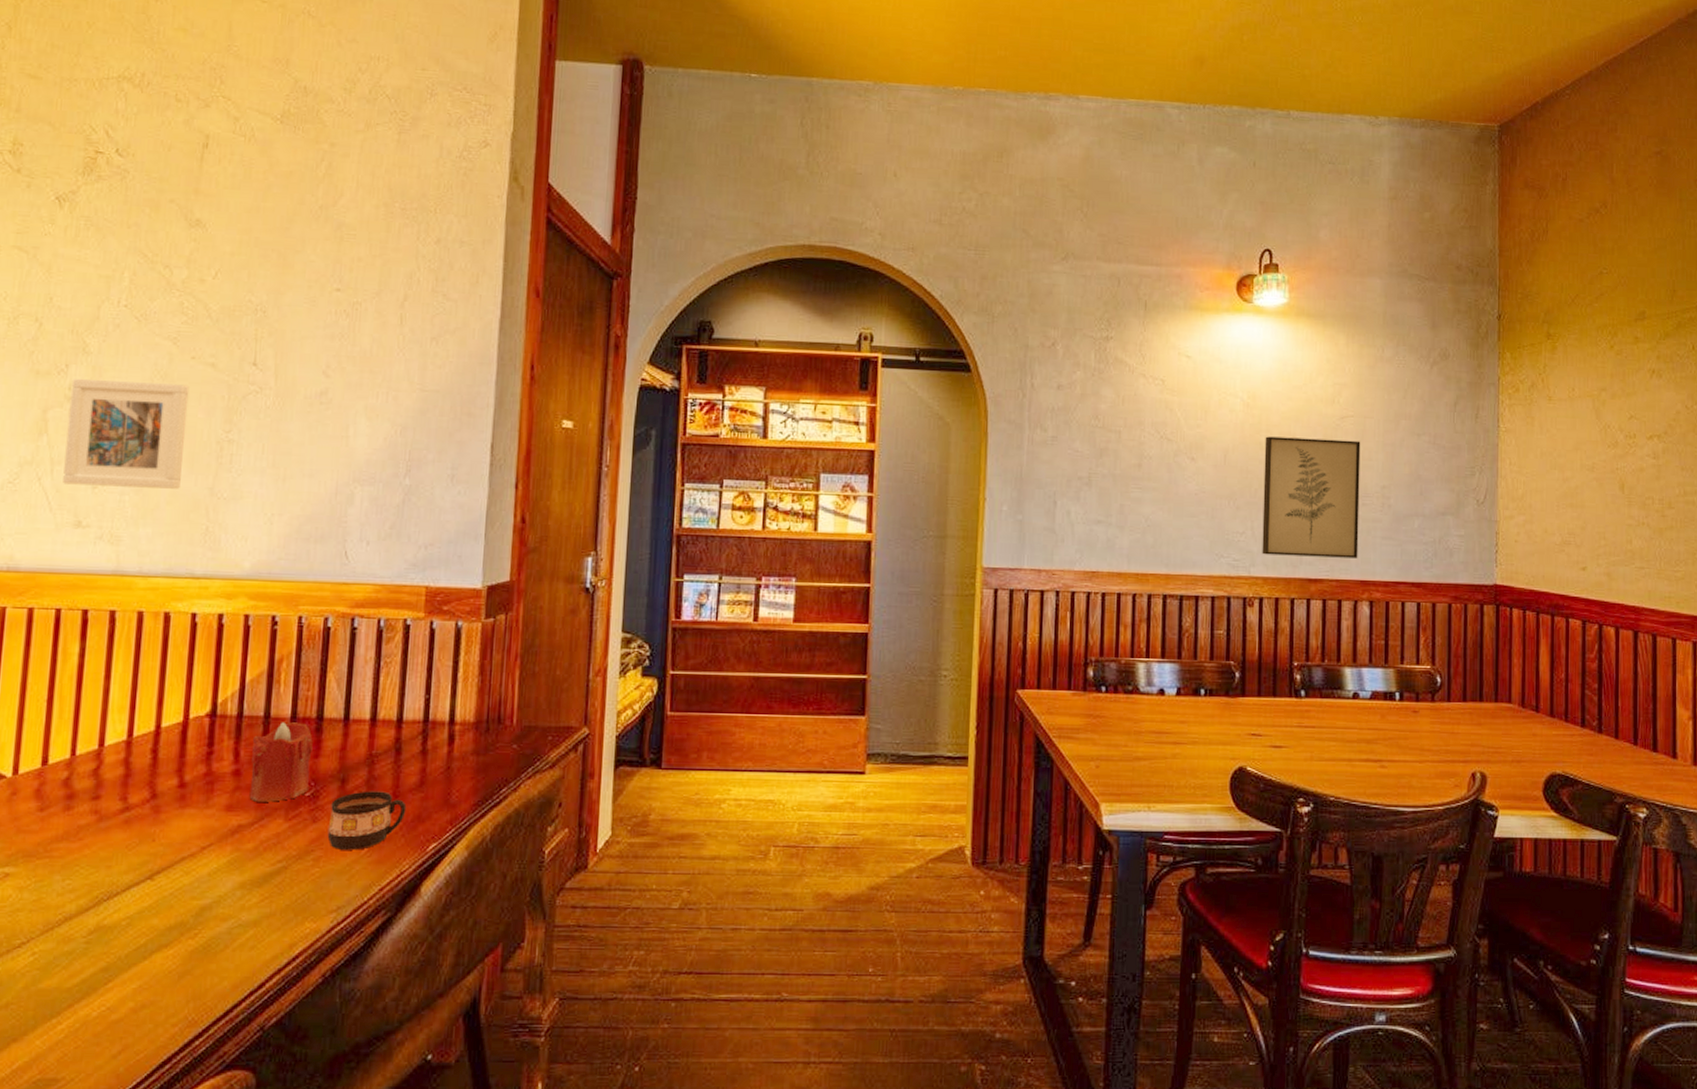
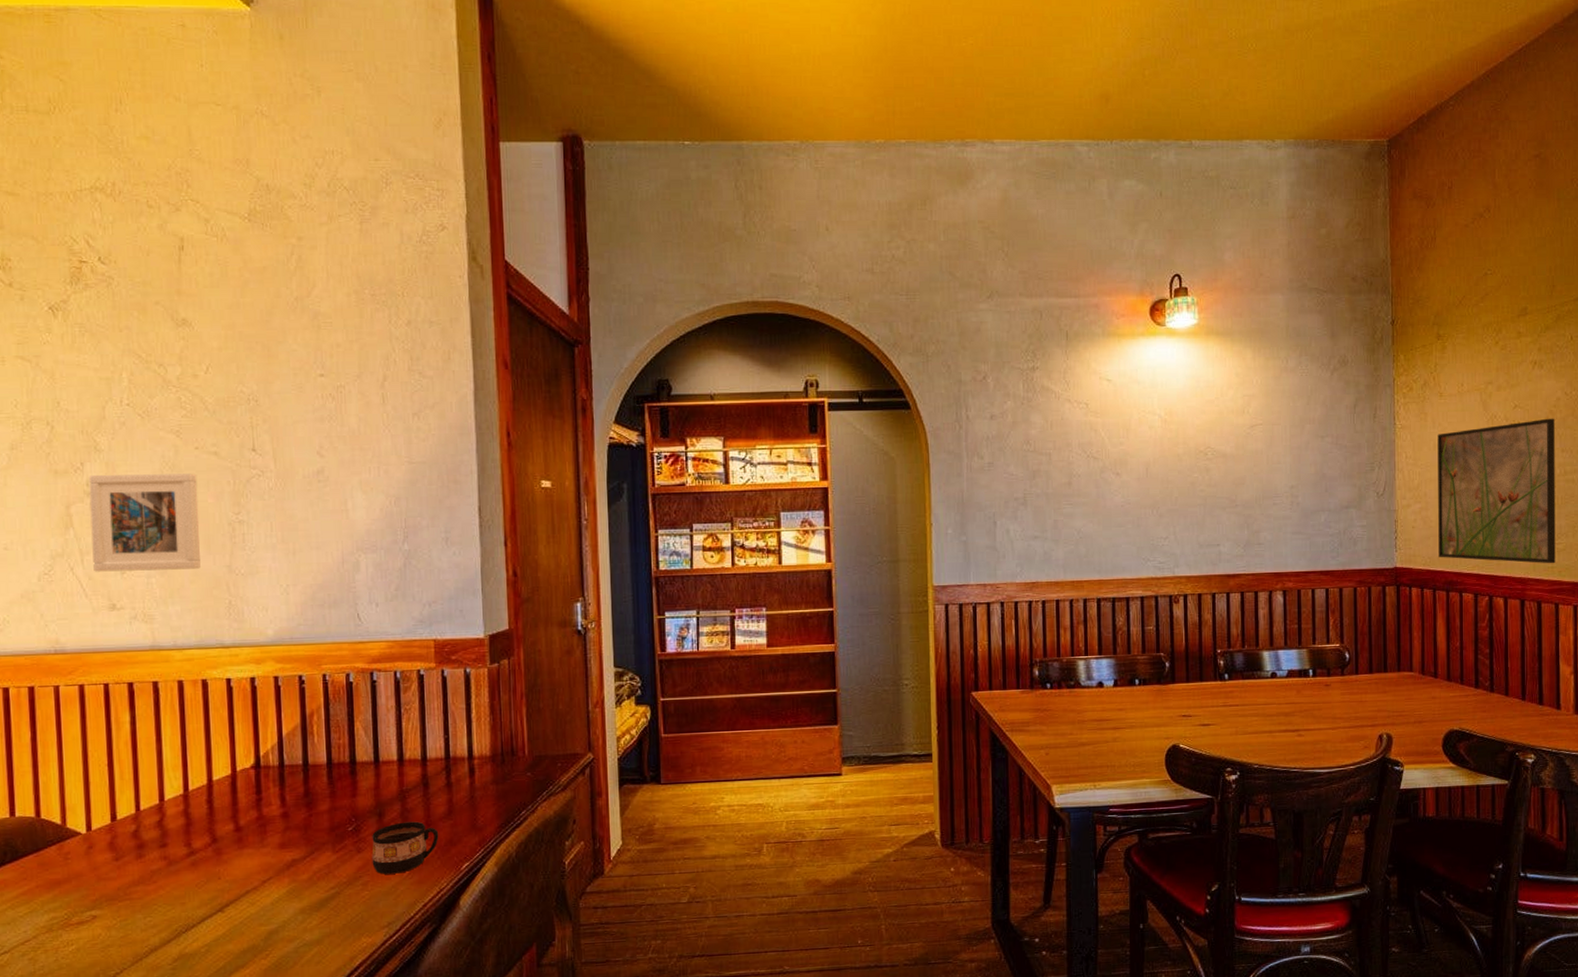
candle: present [249,722,313,802] -> none [296,767,351,839]
wall art: present [1262,436,1361,559] -> none [1182,446,1271,556]
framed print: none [1543,432,1674,594] -> present [1437,418,1555,564]

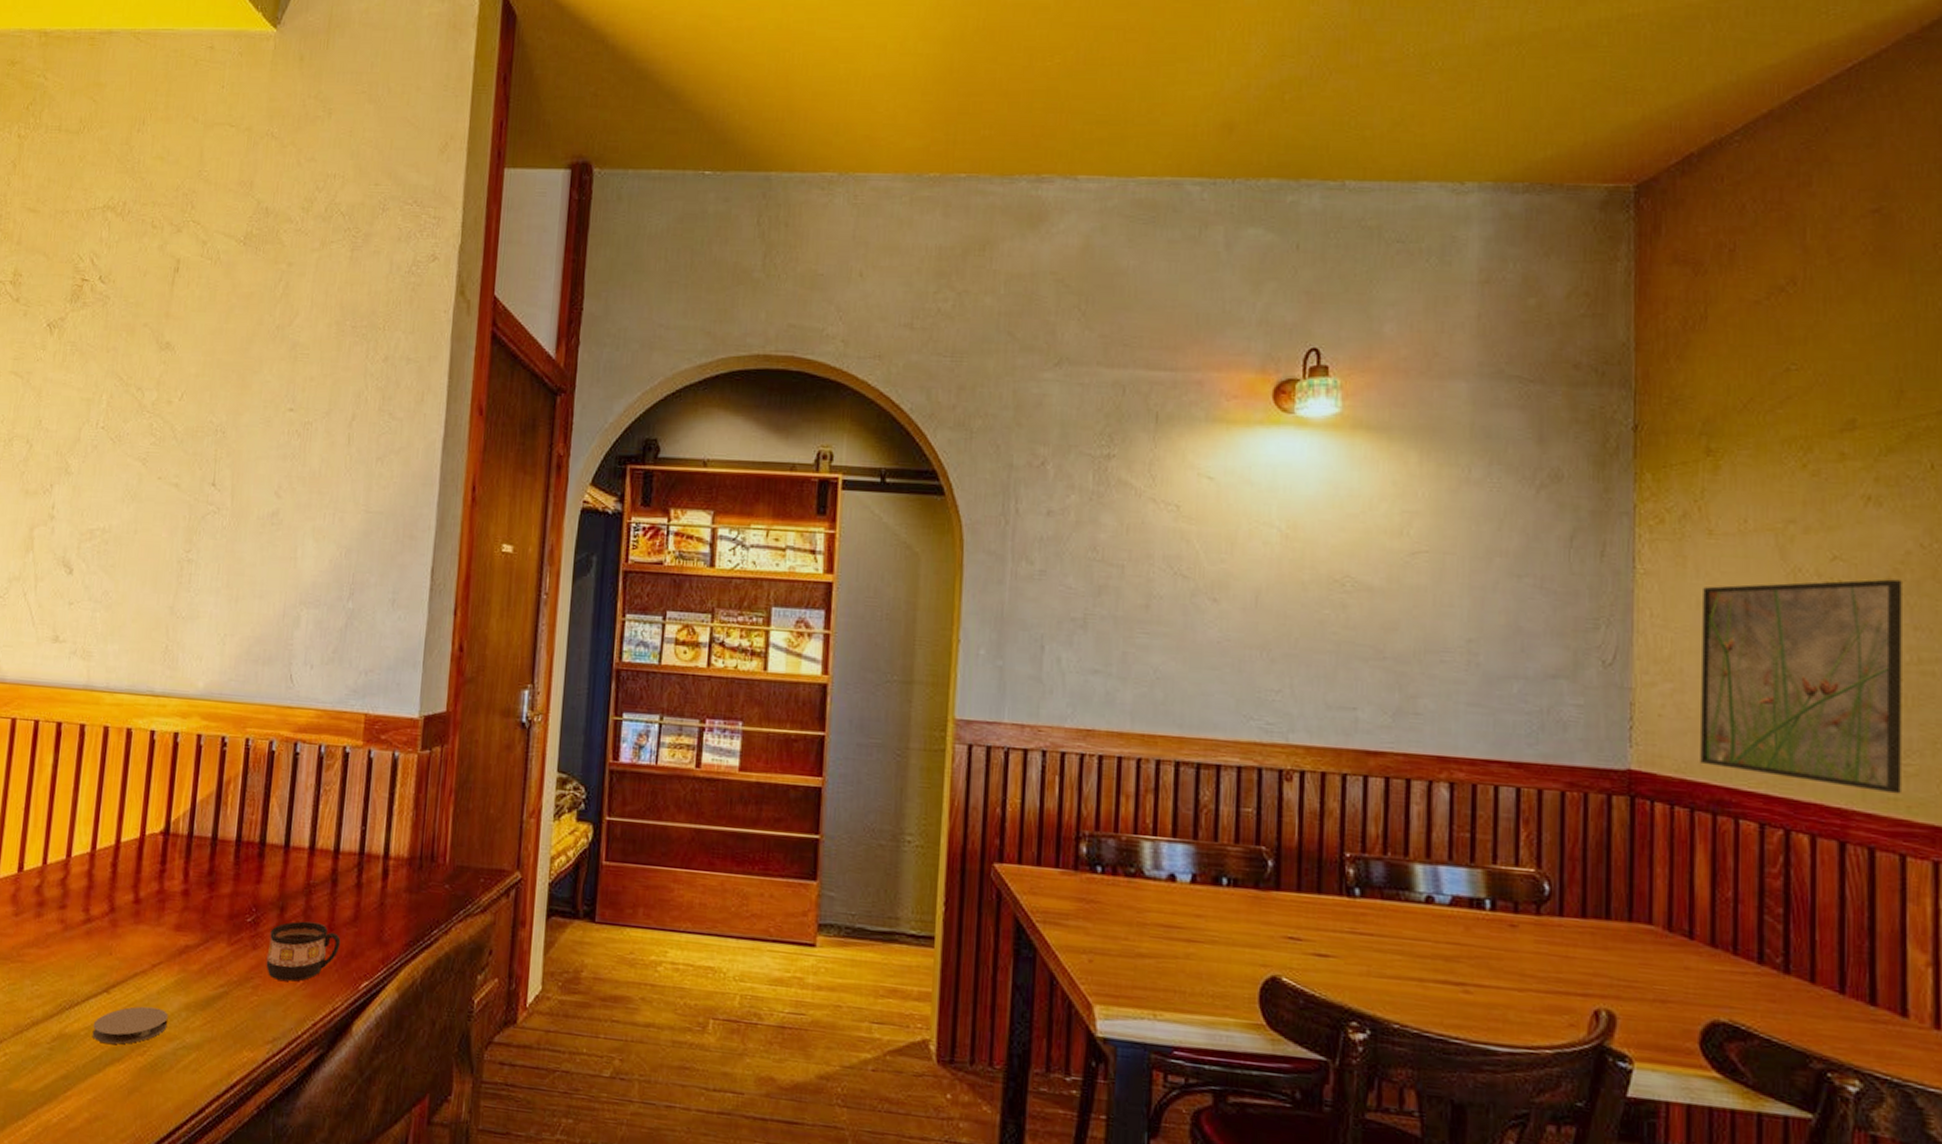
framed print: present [88,473,201,572] -> none [44,497,156,607]
coaster: none [212,916,286,955] -> present [92,1006,169,1044]

